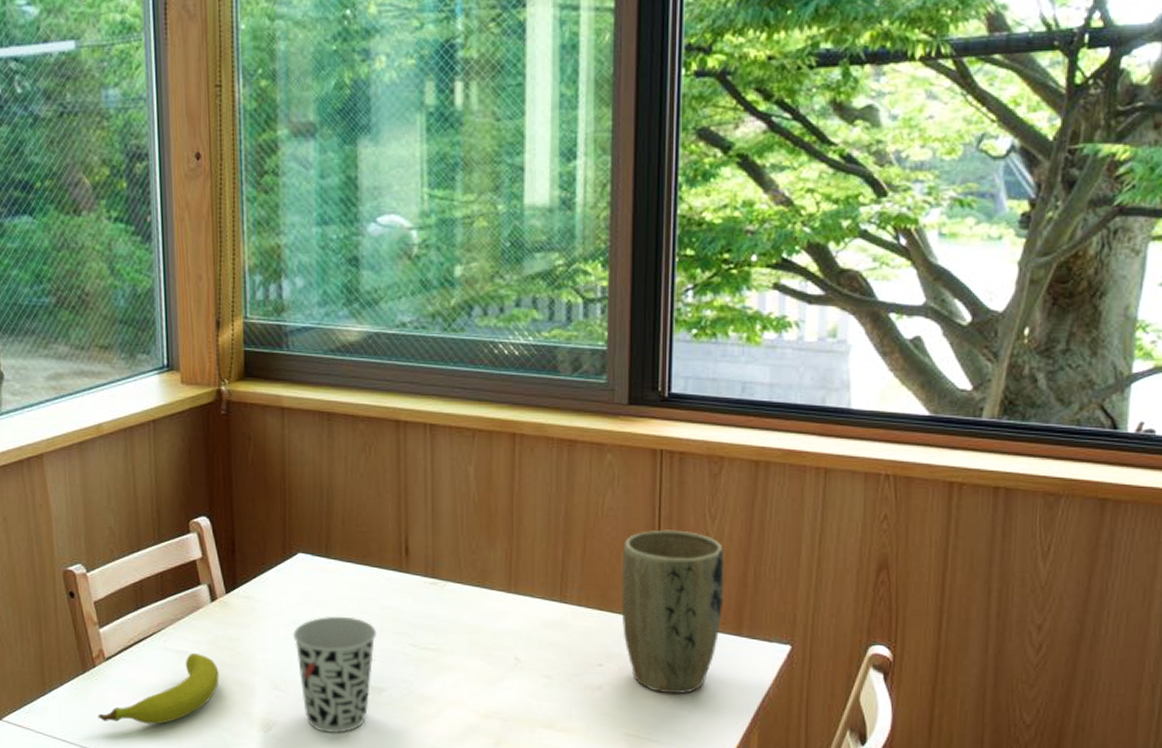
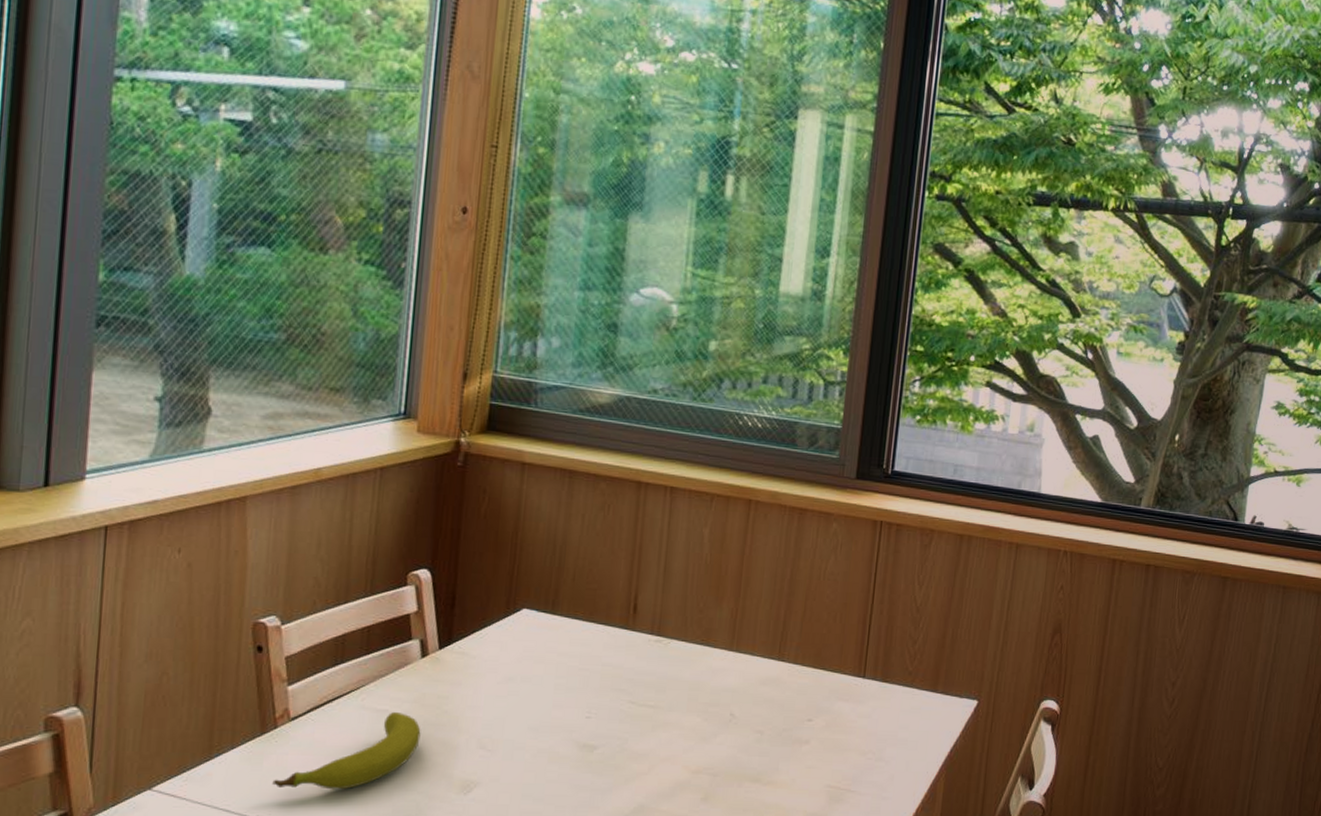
cup: present [292,616,376,734] -> none [506,673,595,794]
plant pot: present [621,529,725,695] -> none [833,594,928,747]

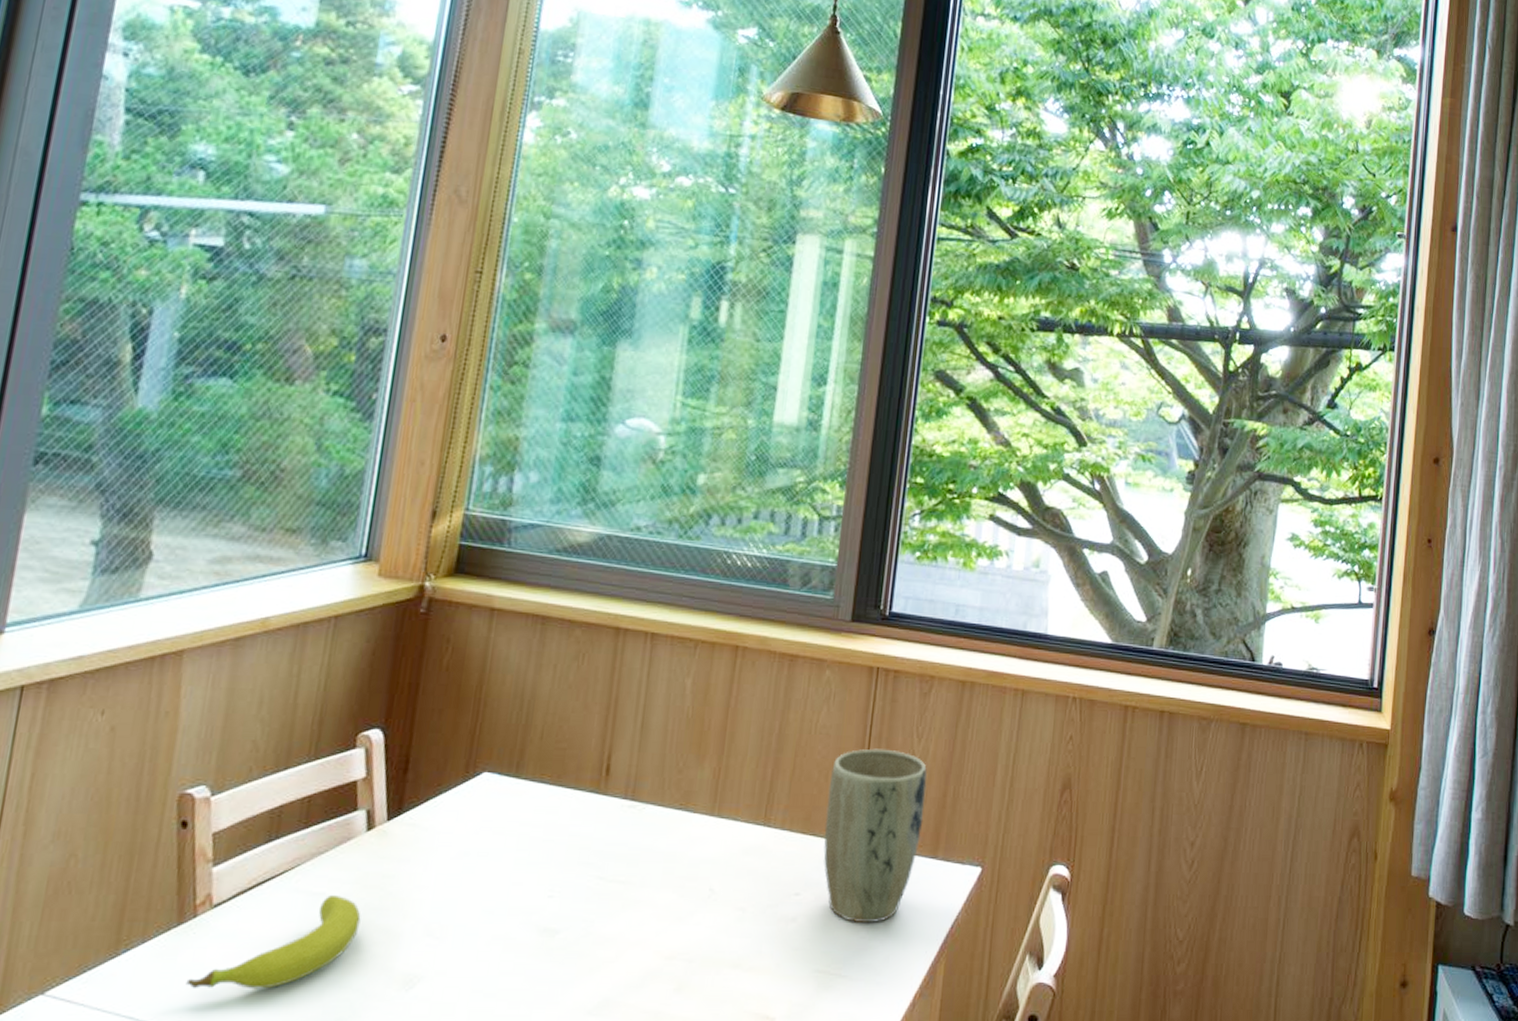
plant pot: none [833,594,928,747] -> present [823,748,927,924]

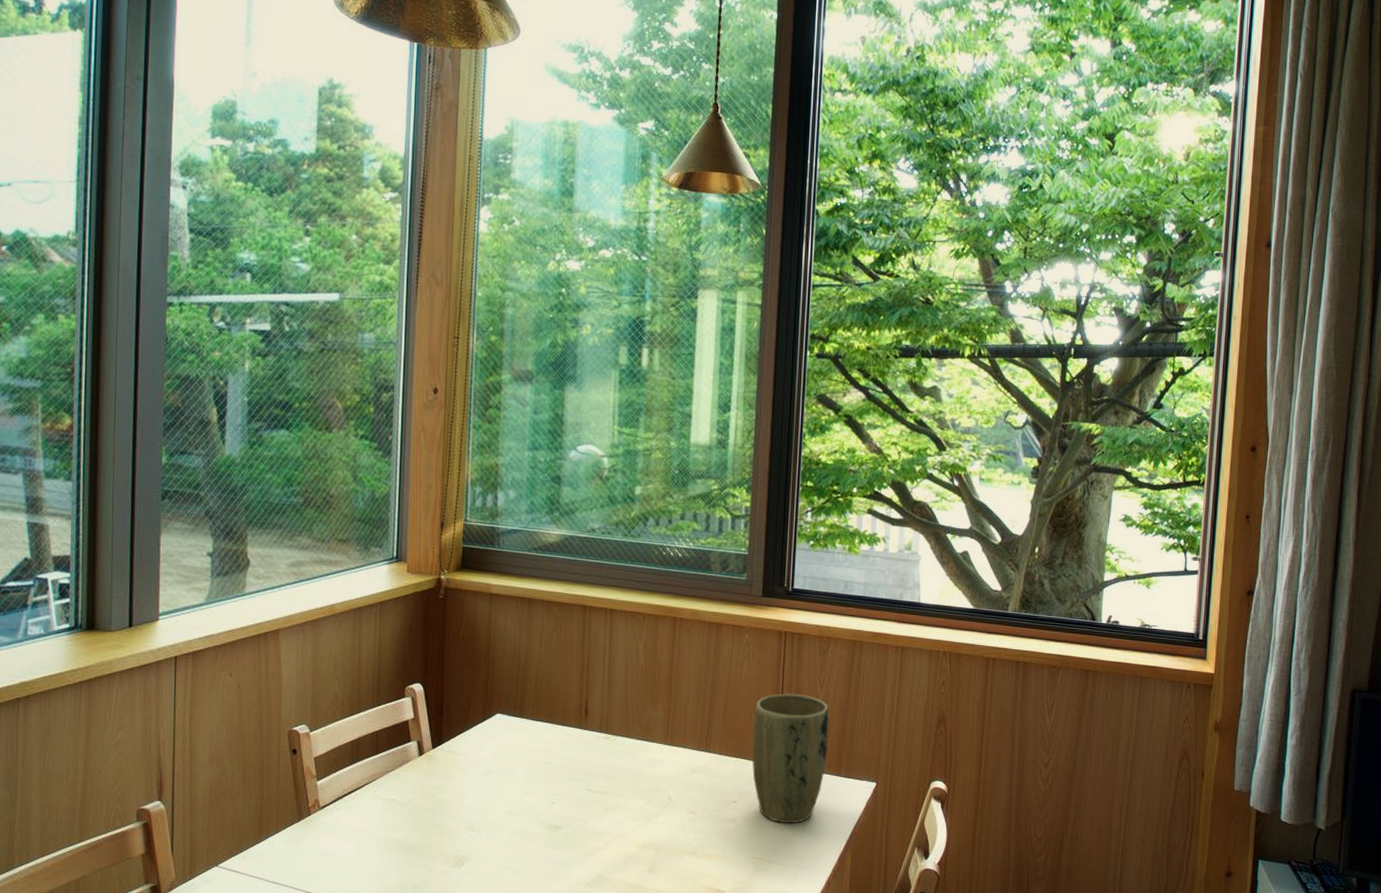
fruit: present [186,896,361,989] -> none [309,801,421,865]

